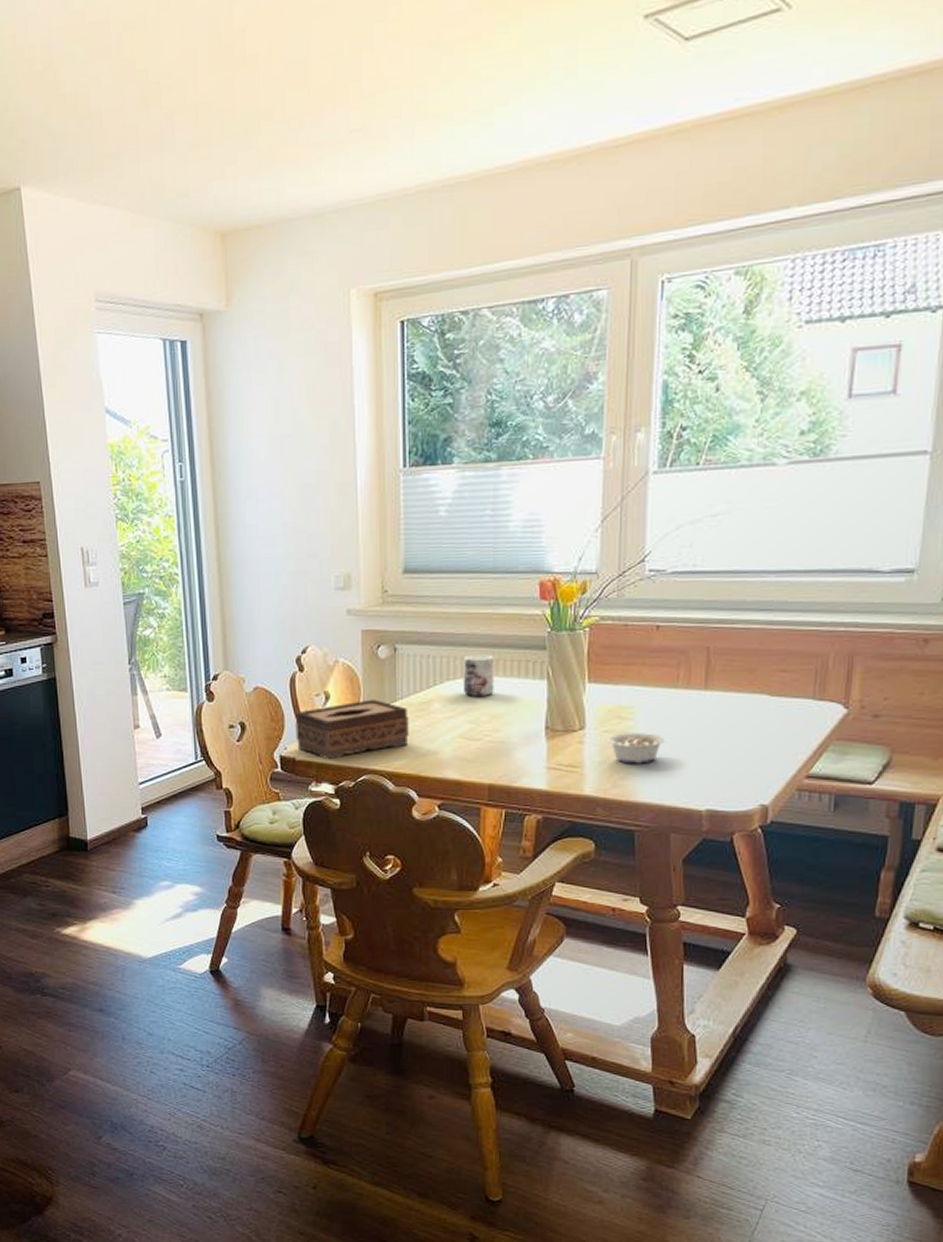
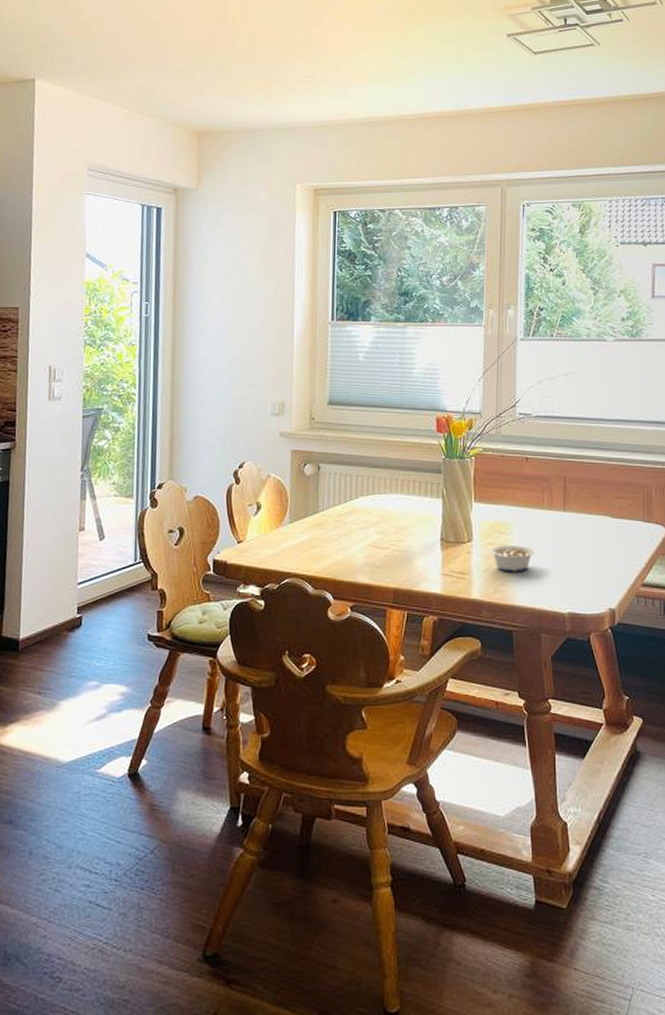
tissue box: present [295,699,409,760] -> none [228,510,328,564]
mug: present [463,654,494,696] -> none [374,475,400,511]

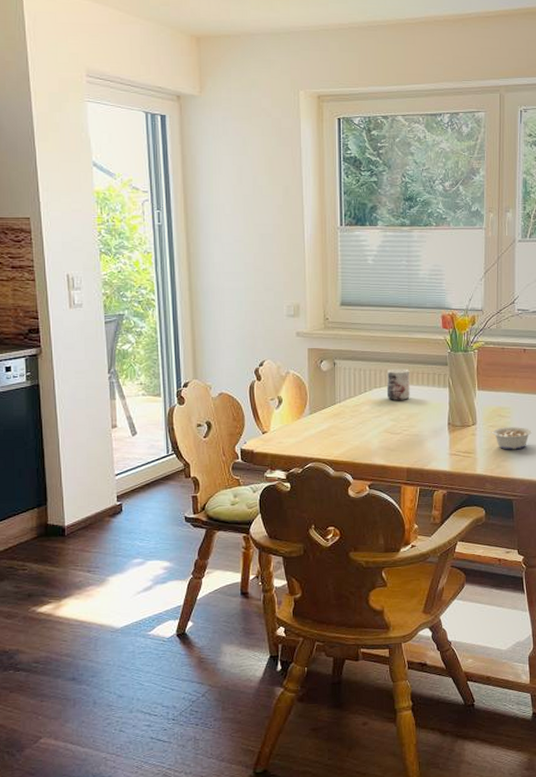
mug: none [374,475,400,511] -> present [386,368,410,400]

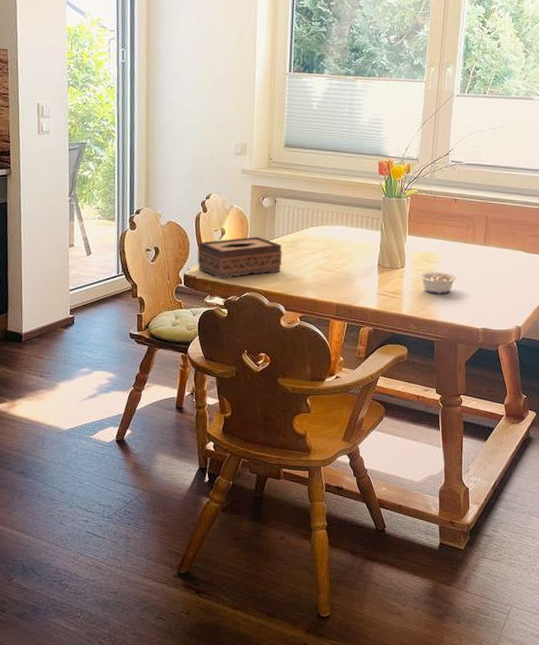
tissue box: none [254,402,345,452] -> present [197,236,282,280]
mug: present [386,368,410,400] -> none [322,209,345,240]

